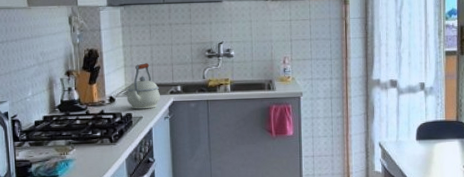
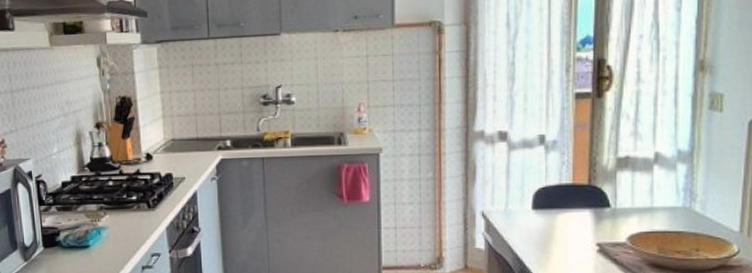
kettle: present [126,63,160,110] -> none [166,112,206,169]

